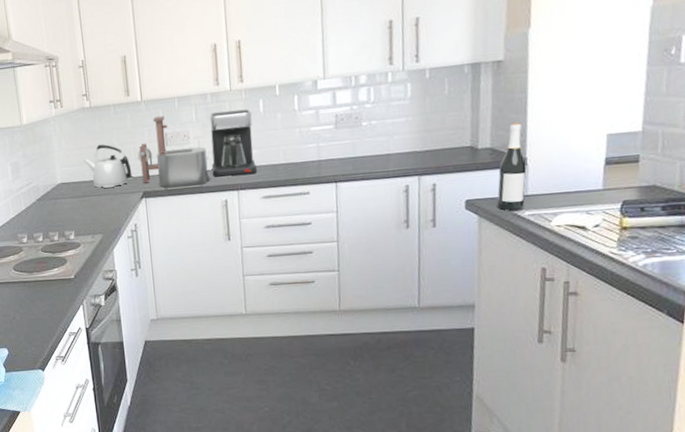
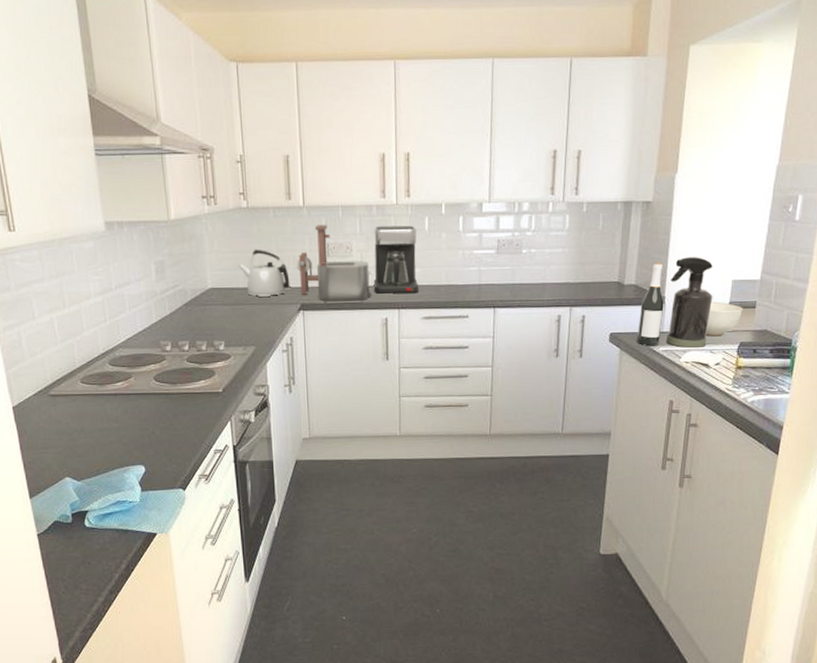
spray bottle: none [531,113,585,211] -> present [667,257,713,349]
bowl: none [579,158,623,196] -> present [705,301,743,336]

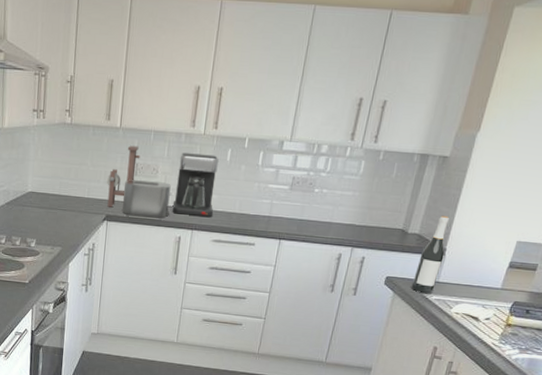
kettle: present [238,249,290,298] -> none [56,161,99,206]
spray bottle: present [667,257,713,349] -> none [440,214,500,302]
bowl: present [705,301,743,336] -> none [480,259,523,292]

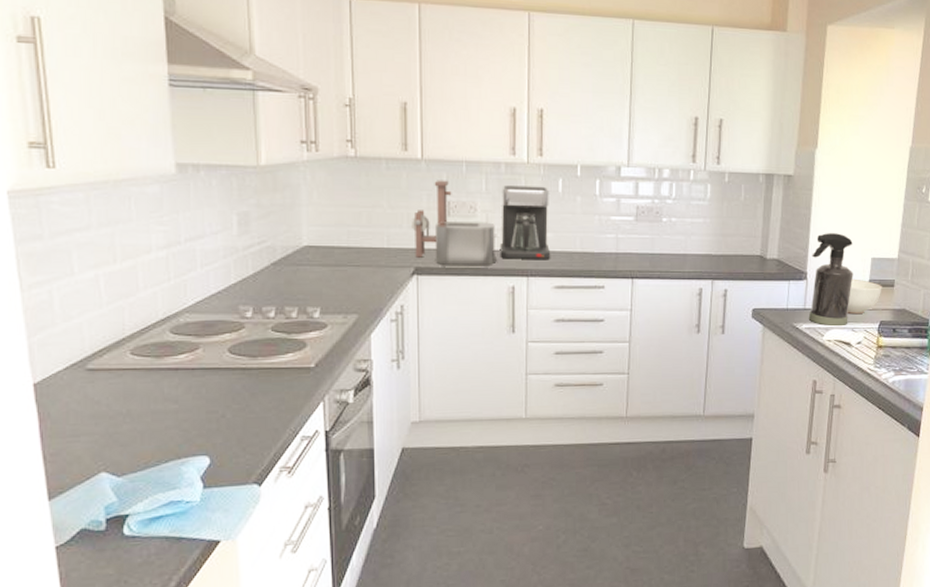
wine bottle: present [411,215,449,294] -> none [779,237,806,324]
spray bottle: none [440,214,500,302] -> present [809,233,854,327]
bowl: none [480,259,523,292] -> present [847,278,882,314]

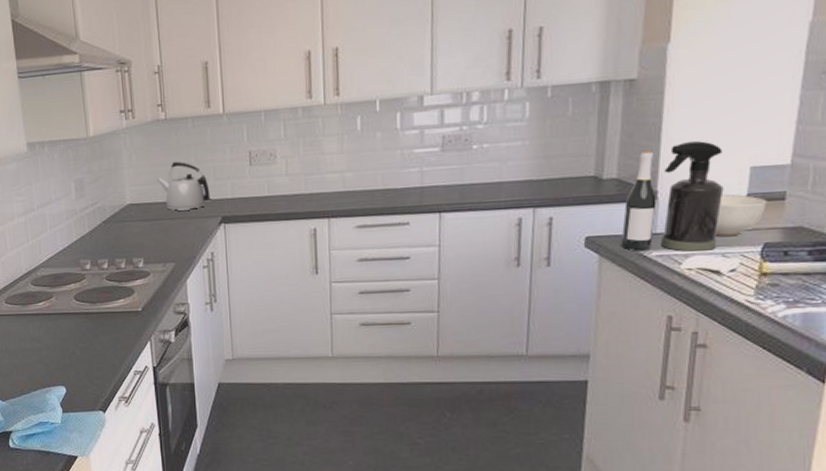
kettle: none [341,203,403,259] -> present [156,161,211,212]
paper towel holder: present [410,180,452,258] -> none [216,131,253,207]
toaster: present [434,222,498,268] -> none [238,167,298,214]
coffee maker: present [500,185,550,259] -> none [300,126,351,203]
wine bottle: none [779,237,806,324] -> present [621,150,657,251]

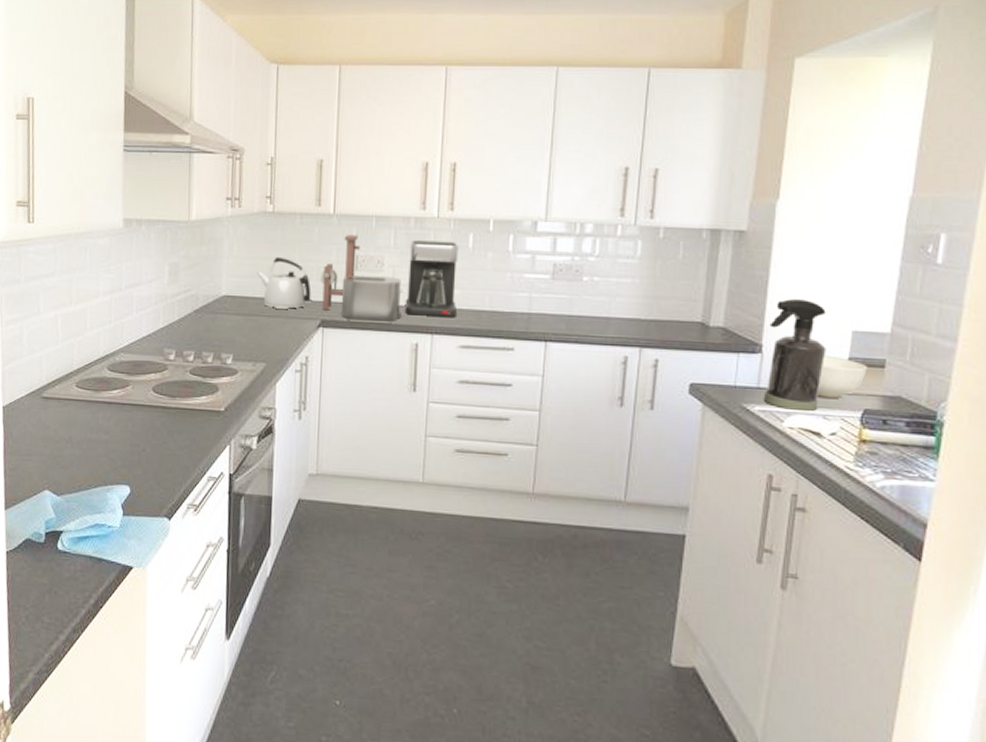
paper towel holder: none [216,131,253,207] -> present [319,234,361,311]
toaster: none [238,167,298,214] -> present [340,275,404,323]
coffee maker: none [300,126,351,203] -> present [404,240,459,317]
wine bottle: present [621,150,657,251] -> none [725,302,761,404]

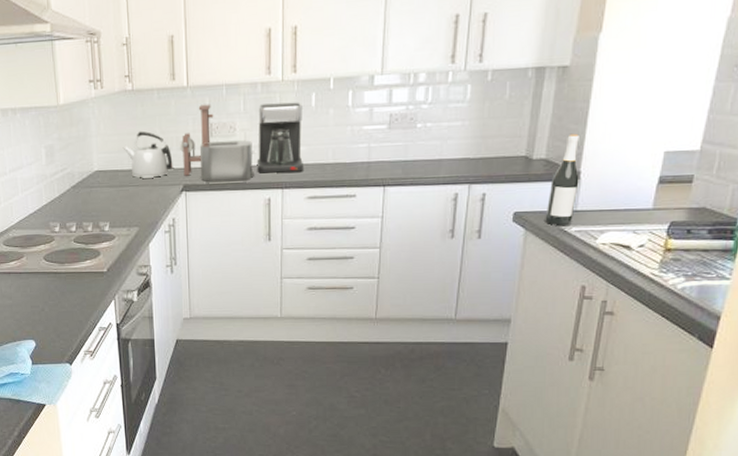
wine bottle: none [725,302,761,404] -> present [545,133,579,227]
spray bottle: present [764,299,826,412] -> none [581,126,641,229]
bowl: present [817,355,867,398] -> none [628,176,676,214]

